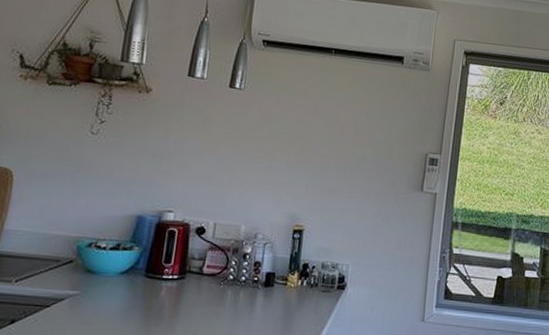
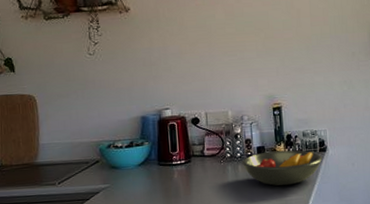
fruit bowl: none [245,279,340,324] -> present [241,150,323,186]

